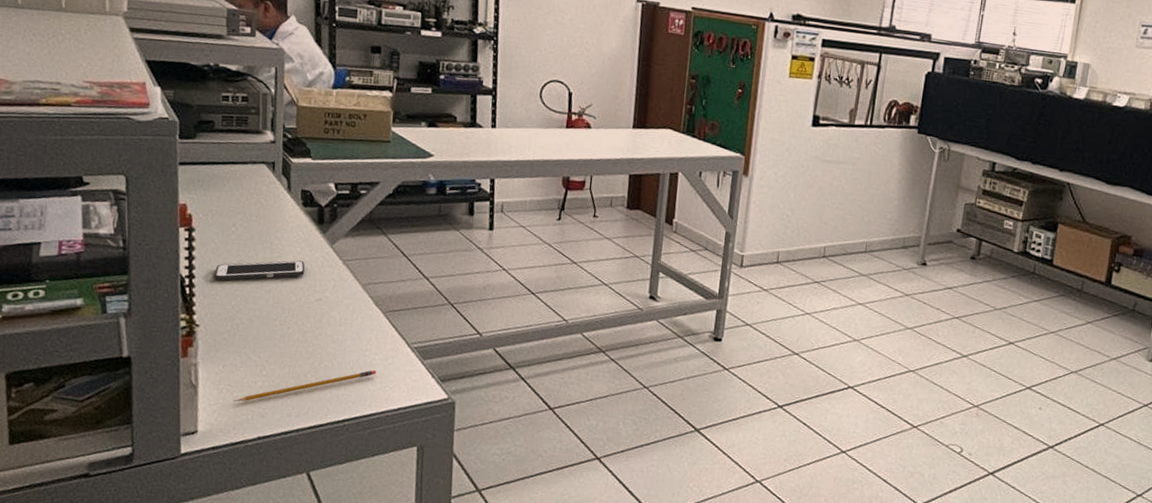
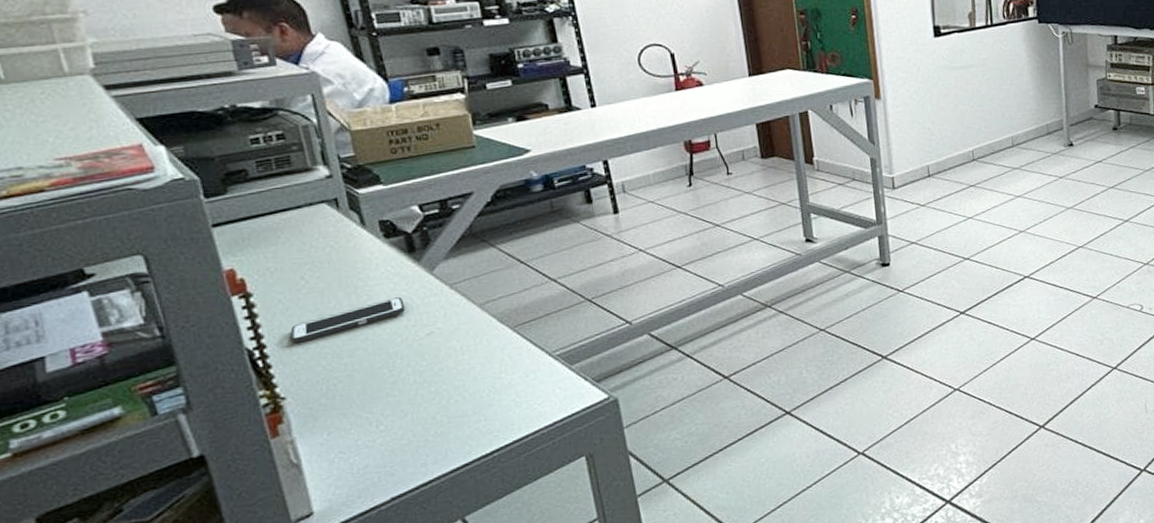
pencil: present [232,370,376,402] -> none [349,391,518,469]

